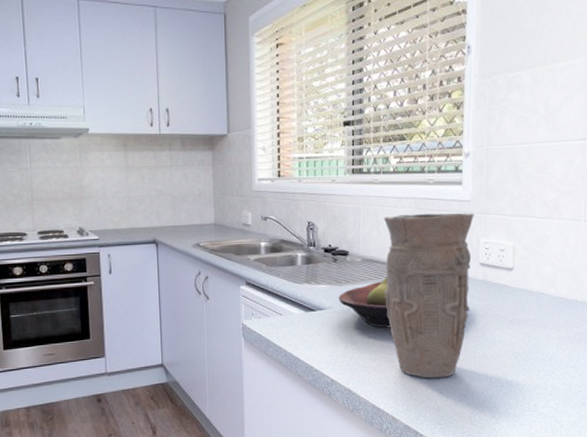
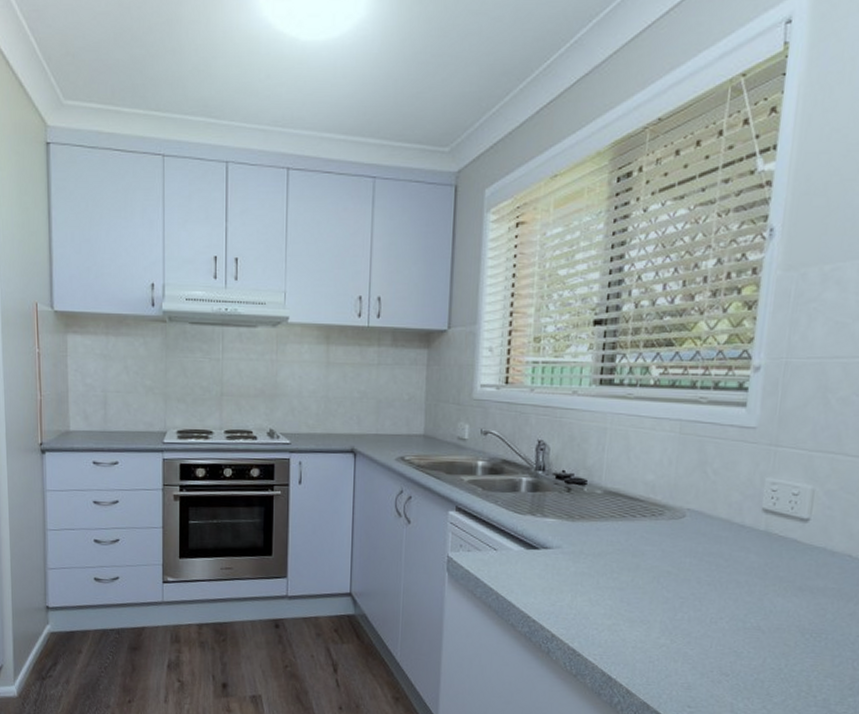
fruit bowl: present [339,276,391,328] -> none [569,515,635,580]
vase: present [383,212,474,378] -> none [629,439,760,649]

